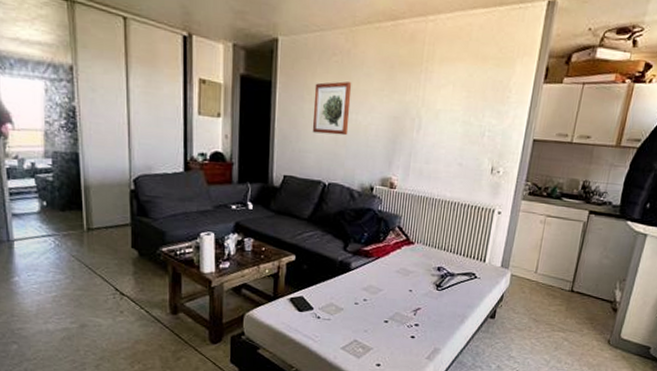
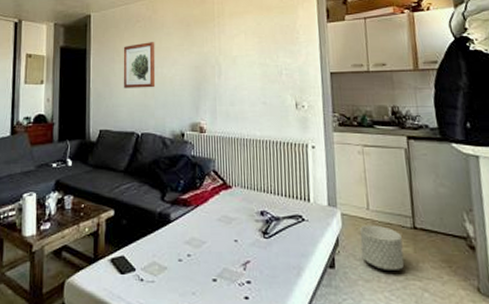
planter: none [520,285,559,323] -> present [359,225,405,270]

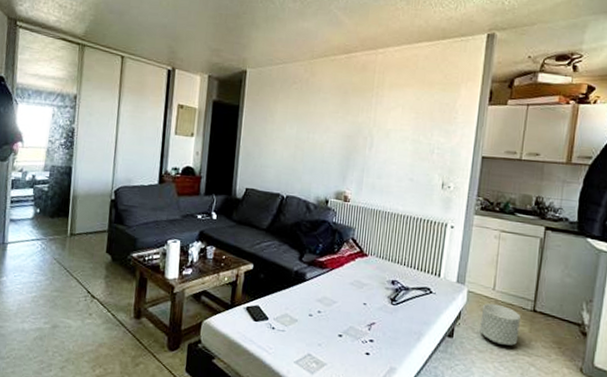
wall art: present [123,42,156,88] -> none [273,105,310,153]

